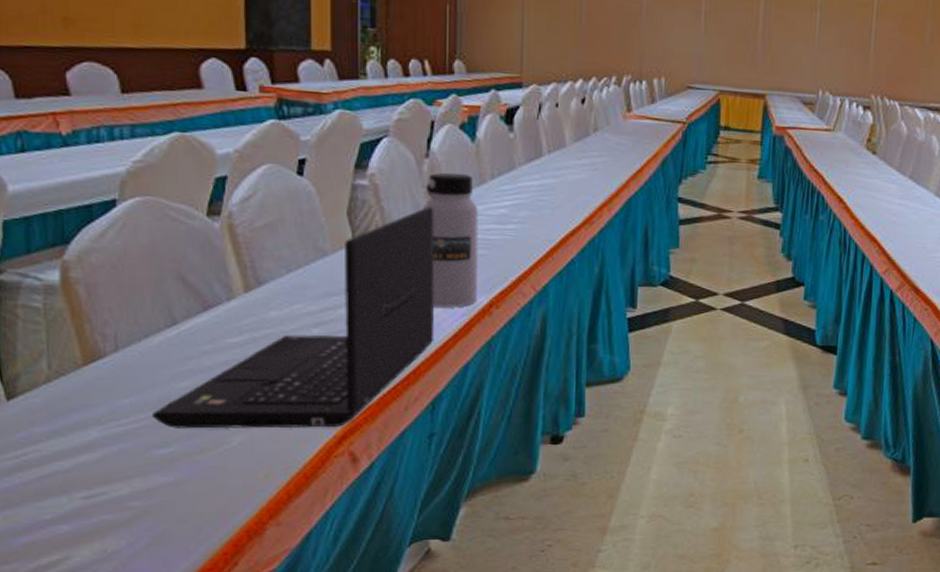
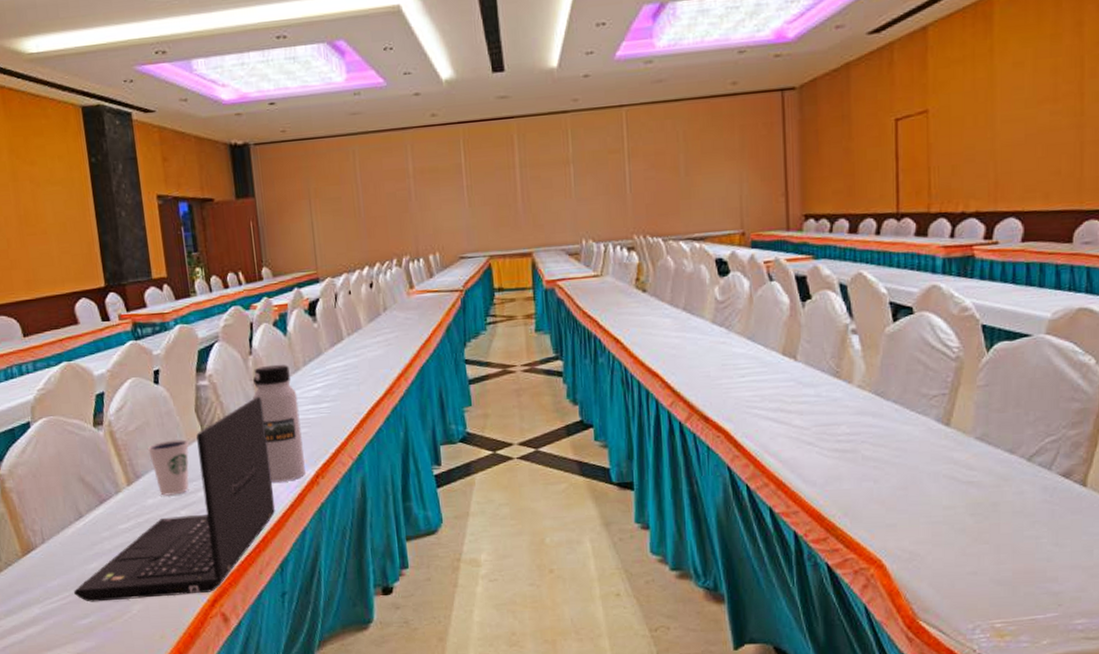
dixie cup: none [277,244,333,310] -> present [147,439,189,496]

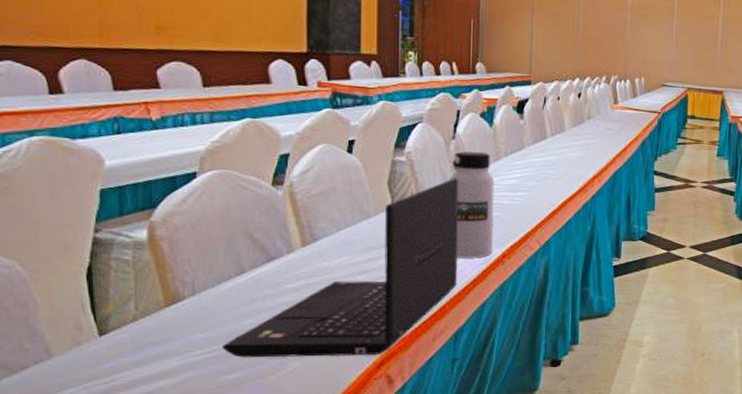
dixie cup: present [147,439,189,496] -> none [329,208,376,261]

